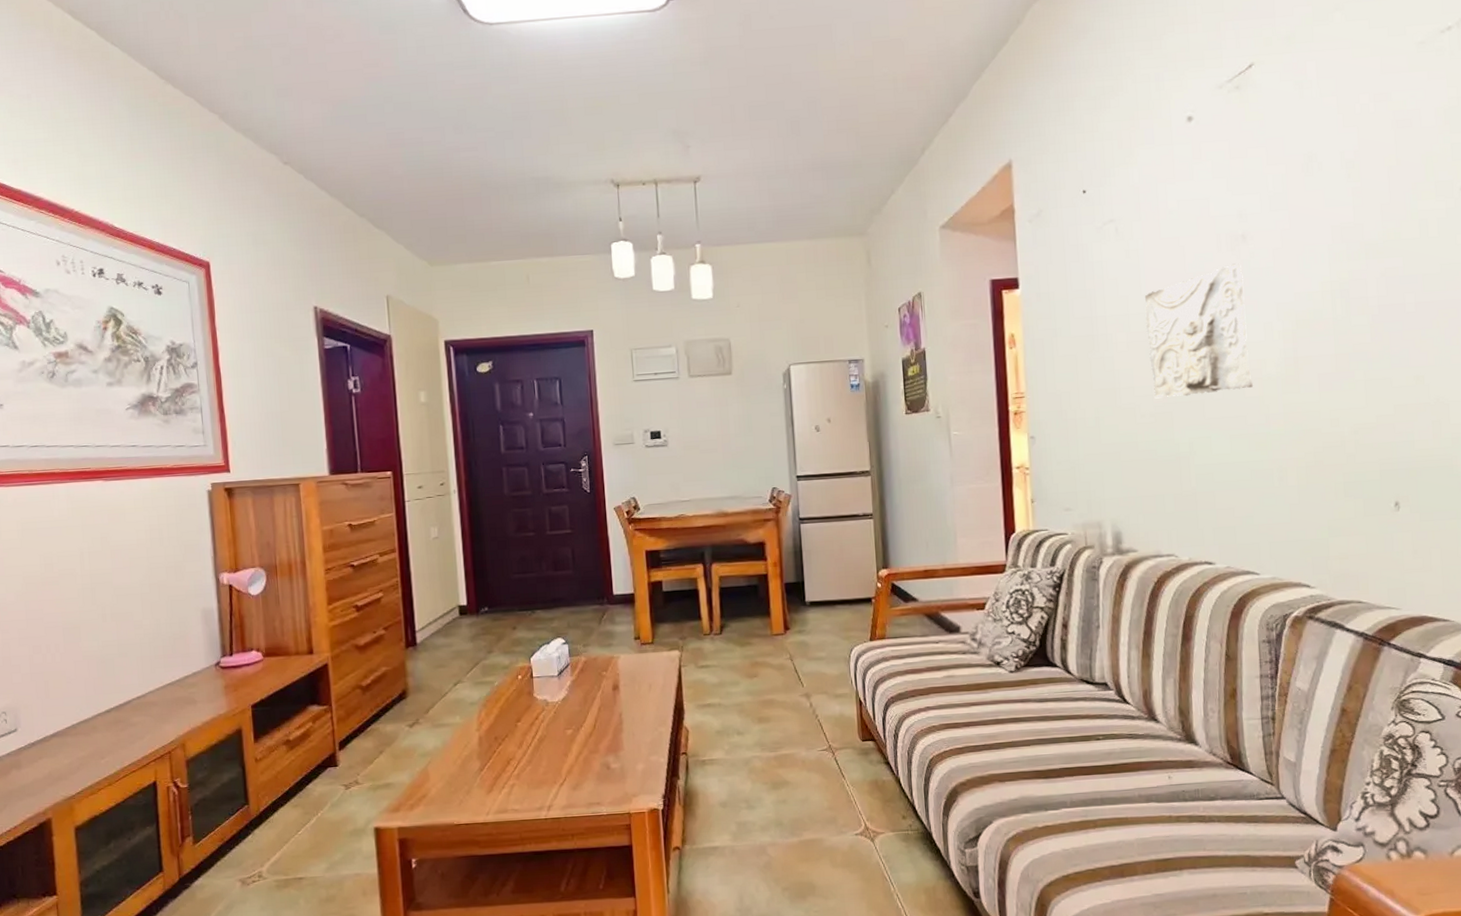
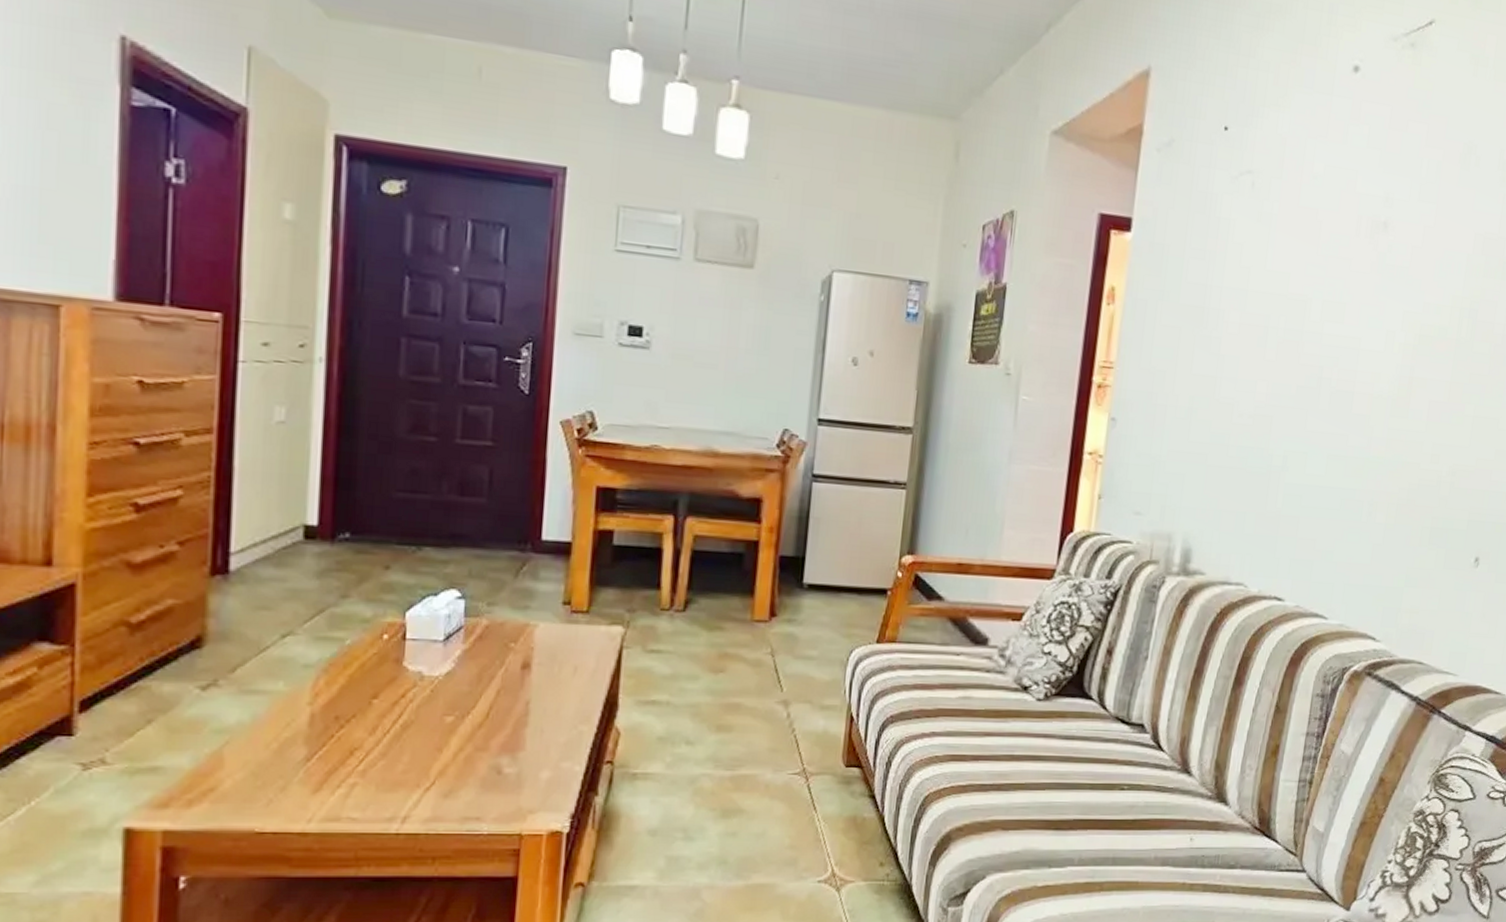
relief sculpture: present [1144,263,1254,399] -> none [1257,254,1377,403]

